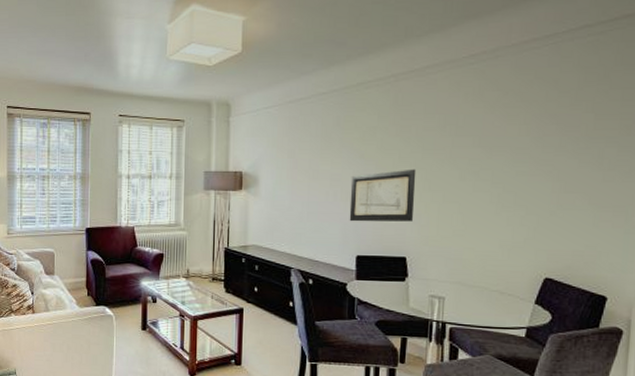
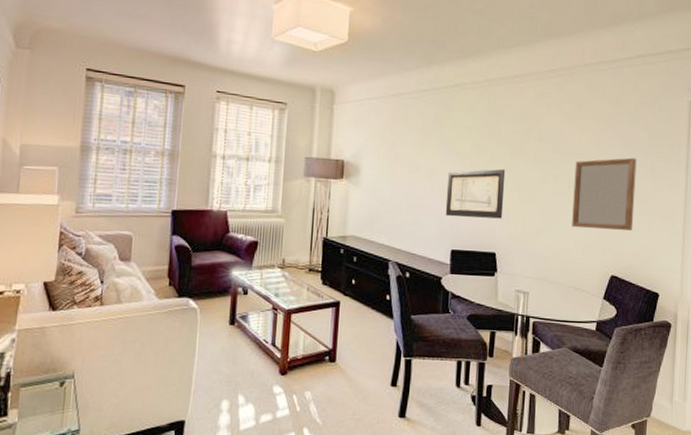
home mirror: none [496,145,579,229] -> present [572,157,637,231]

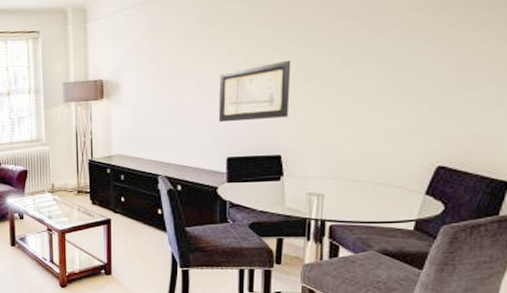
home mirror: present [572,157,637,231] -> none [381,16,482,116]

